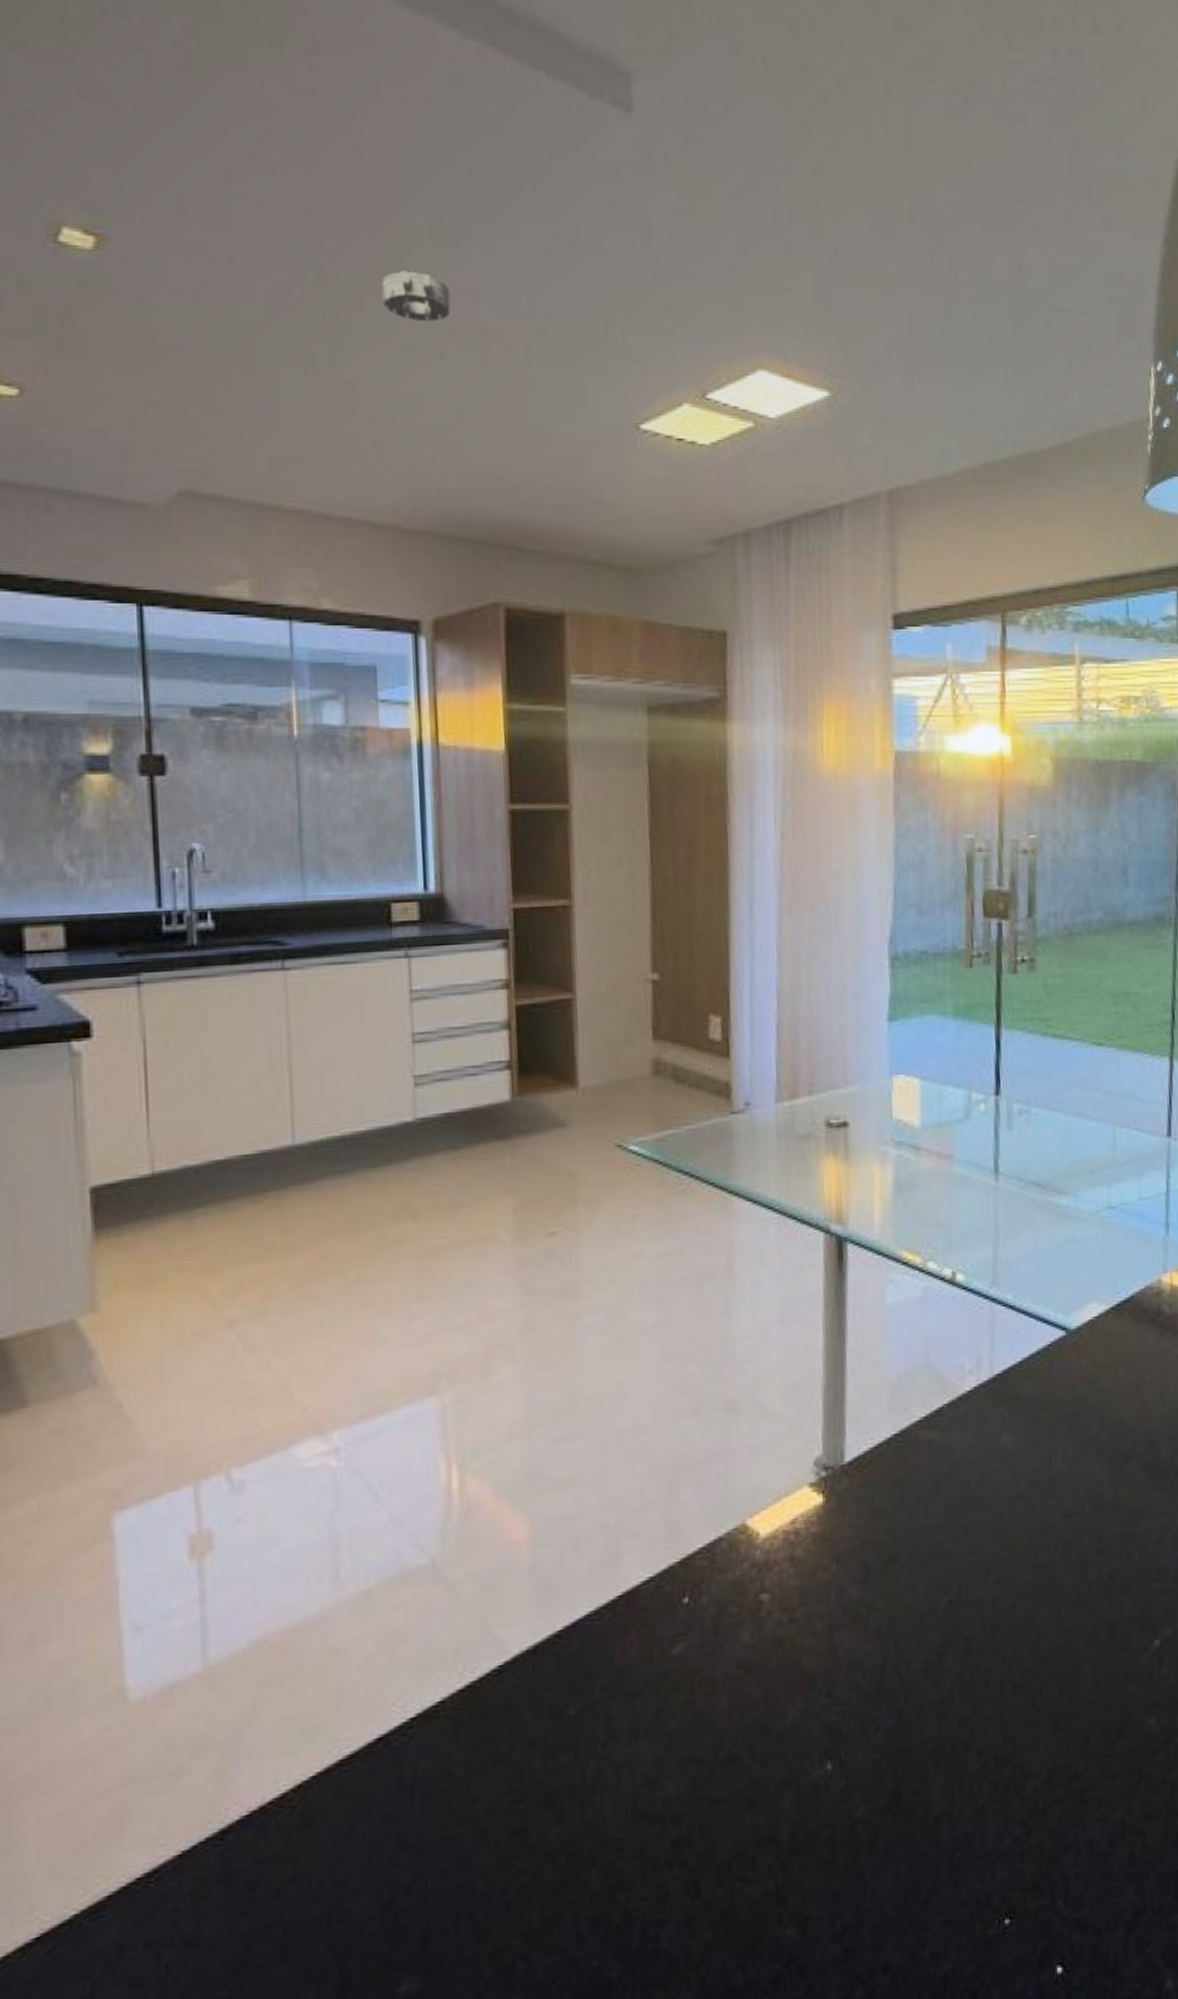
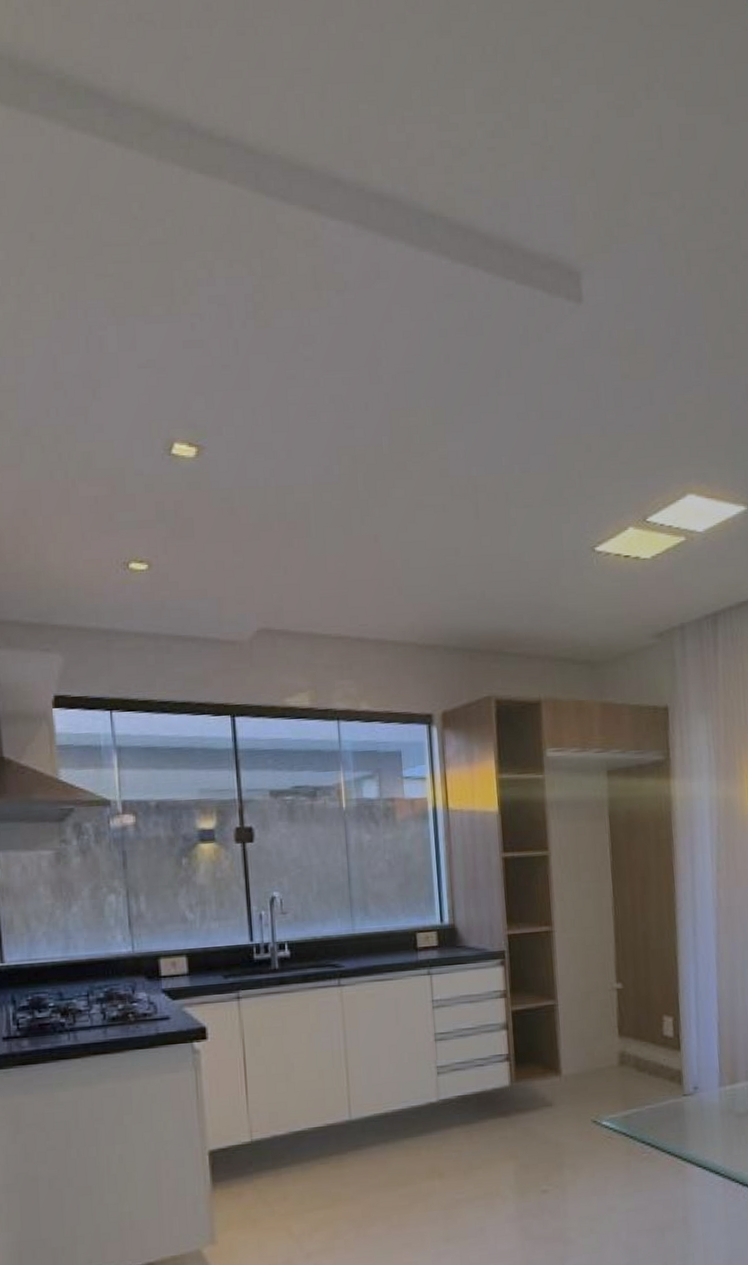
smoke detector: present [381,271,451,322] -> none [397,447,449,484]

